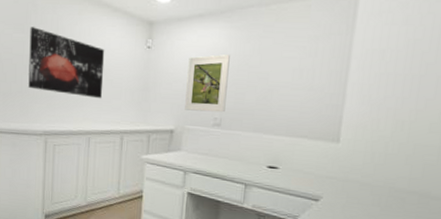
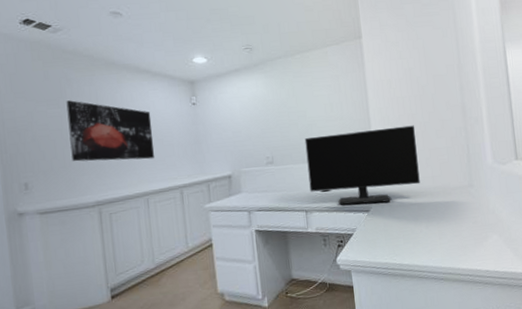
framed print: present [185,55,230,113] -> none [233,101,275,155]
monitor: none [255,104,402,196] -> present [304,125,420,205]

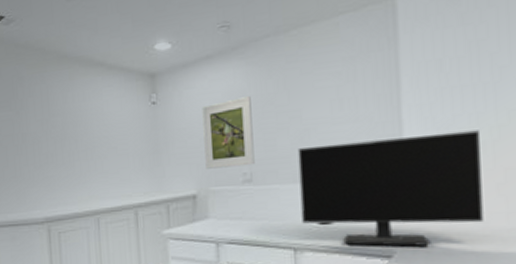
wall art: present [66,100,154,162] -> none [18,101,107,172]
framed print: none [233,101,275,155] -> present [202,96,255,169]

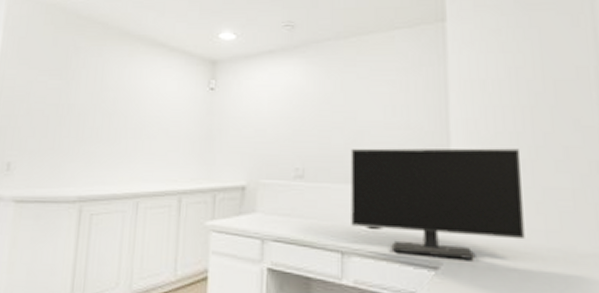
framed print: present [202,96,255,169] -> none [258,93,309,161]

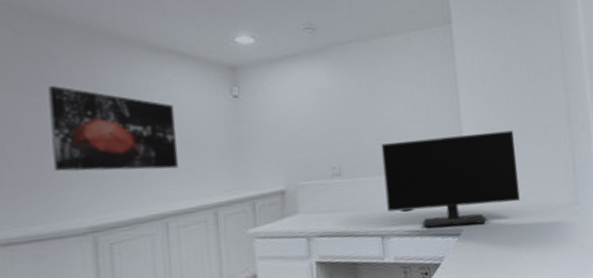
wall art: none [62,72,159,152] -> present [48,86,178,172]

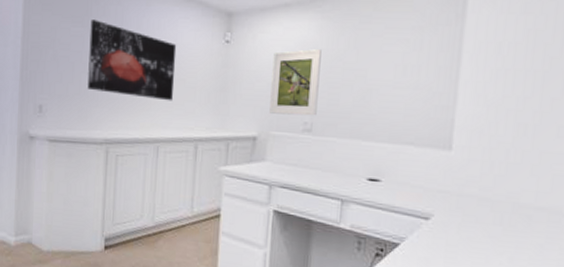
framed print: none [289,95,343,164] -> present [269,49,322,116]
monitor: present [381,130,520,228] -> none [352,106,524,213]

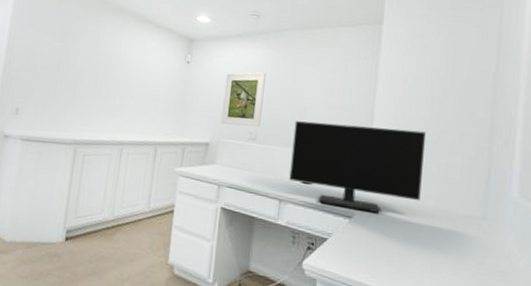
wall art: present [87,19,177,101] -> none [62,37,144,110]
monitor: none [352,106,524,213] -> present [289,121,425,213]

